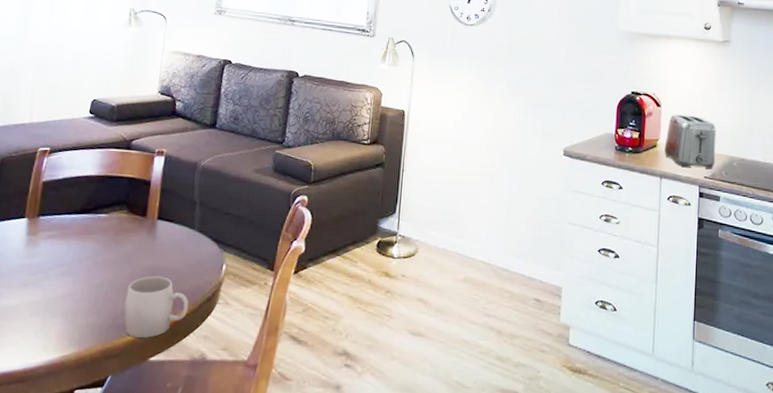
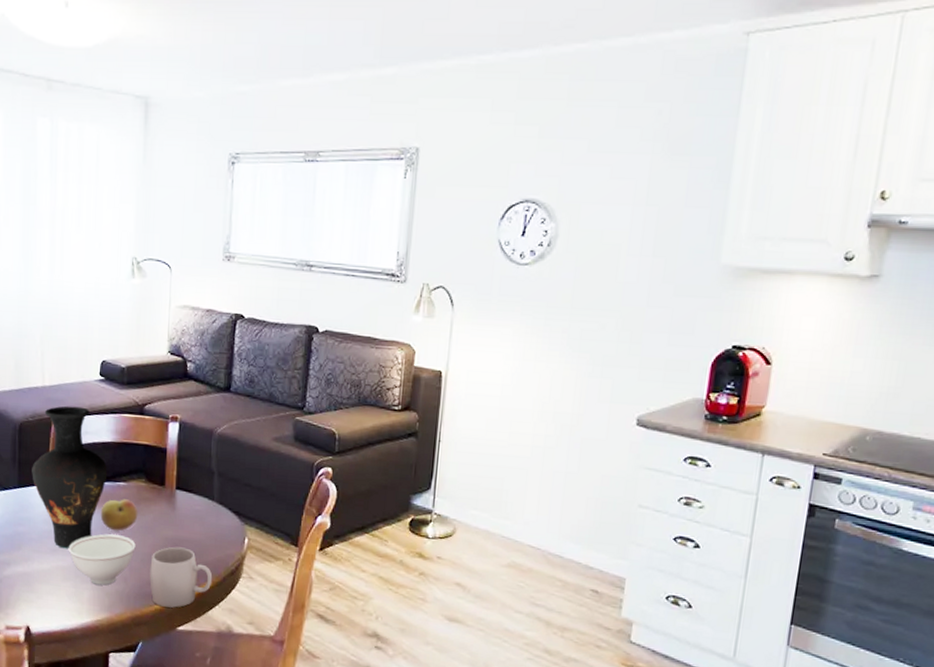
vase: none [9,141,89,283] -> present [32,405,107,549]
bowl: none [40,266,112,319] -> present [68,534,136,586]
fruit: none [77,230,118,263] -> present [100,499,138,531]
toaster: present [664,114,716,170] -> none [770,374,847,445]

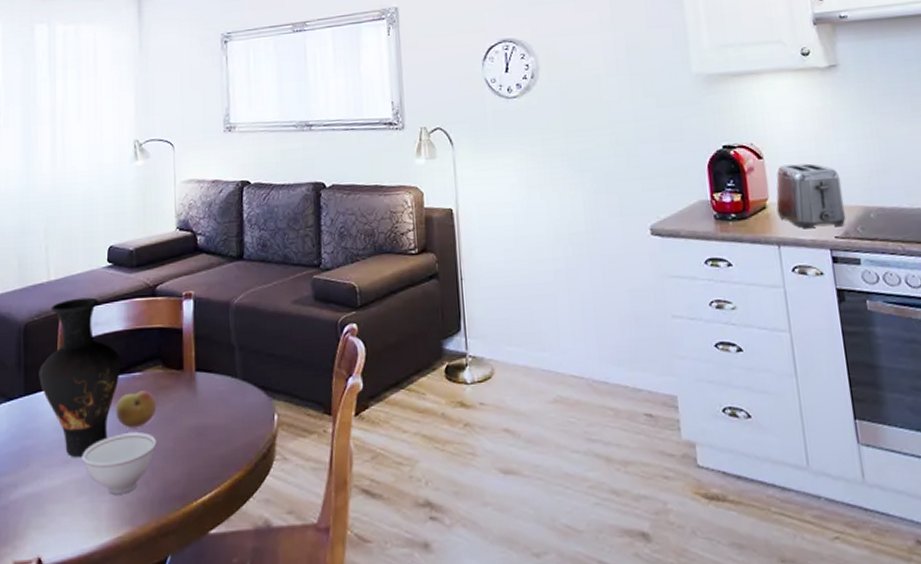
mug: present [149,546,213,608] -> none [174,435,244,509]
toaster: none [770,374,847,445] -> present [776,163,846,229]

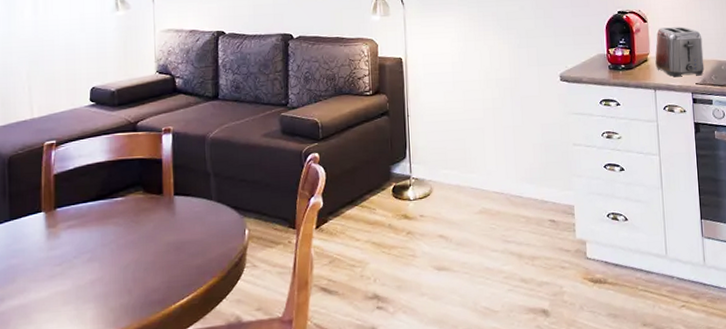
vase: present [39,297,120,458] -> none [24,132,103,273]
bowl: present [82,432,156,495] -> none [67,249,138,303]
fruit: present [115,390,157,429] -> none [99,213,138,246]

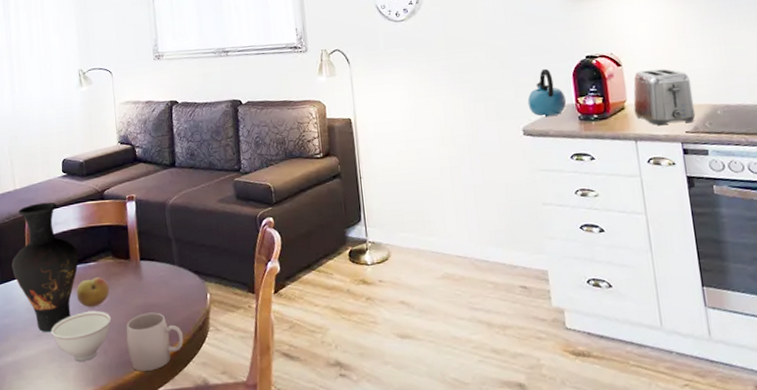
vase: none [24,132,103,273] -> present [11,202,78,333]
bowl: none [67,249,138,303] -> present [51,311,111,361]
fruit: none [99,213,138,246] -> present [76,277,110,308]
mug: none [154,249,218,311] -> present [126,312,184,371]
kettle: none [565,20,599,64] -> present [527,68,567,117]

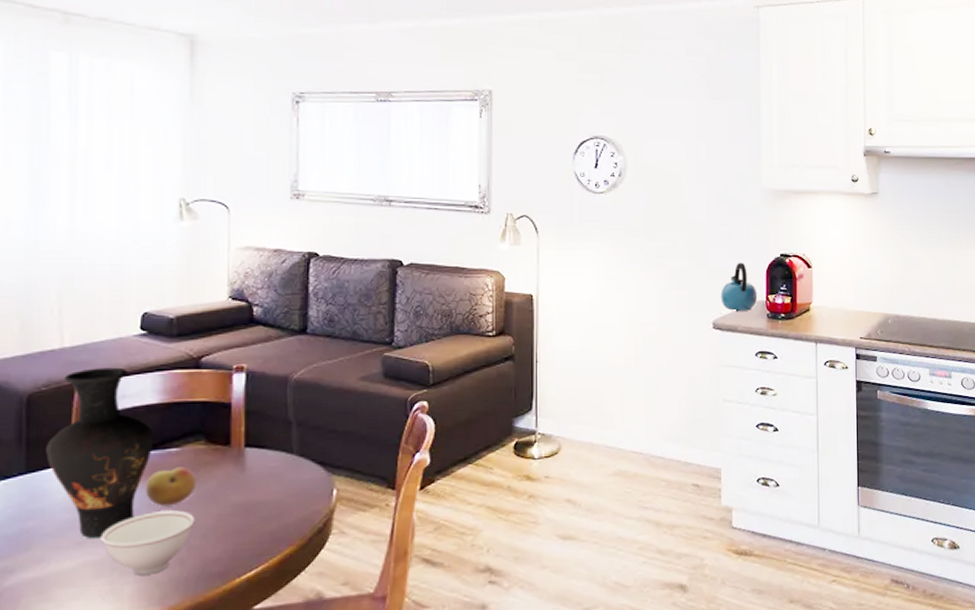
mug: present [126,312,184,371] -> none [215,511,296,586]
toaster: present [633,68,696,126] -> none [818,275,870,330]

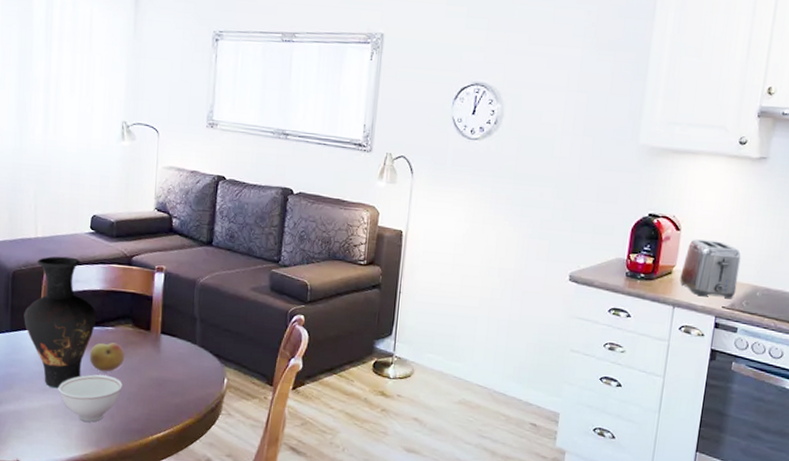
kettle: present [720,262,758,311] -> none [580,218,619,267]
toaster: none [818,275,870,330] -> present [680,239,741,299]

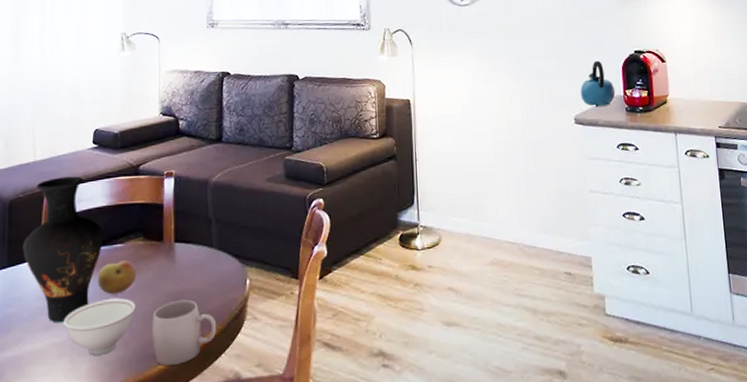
mug: none [135,386,194,443] -> present [152,299,217,366]
kettle: none [580,218,619,267] -> present [580,60,616,106]
toaster: present [680,239,741,299] -> none [675,67,728,120]

